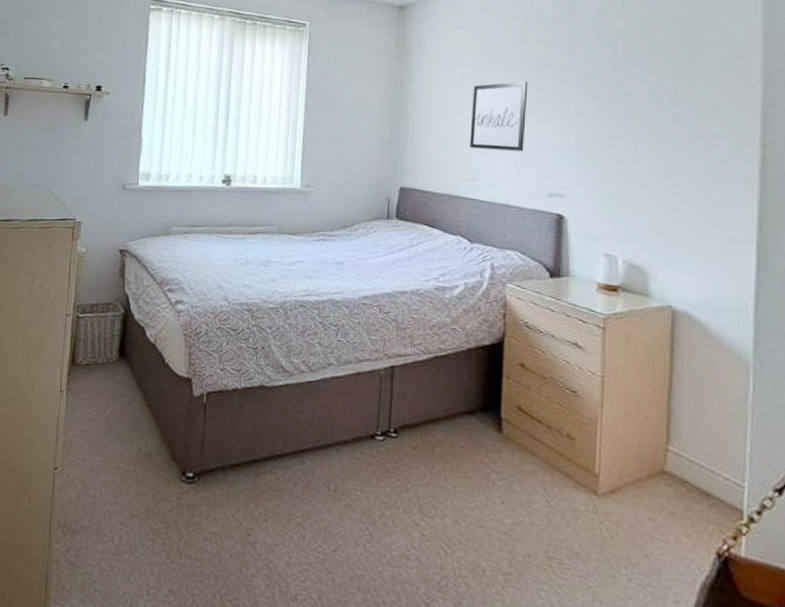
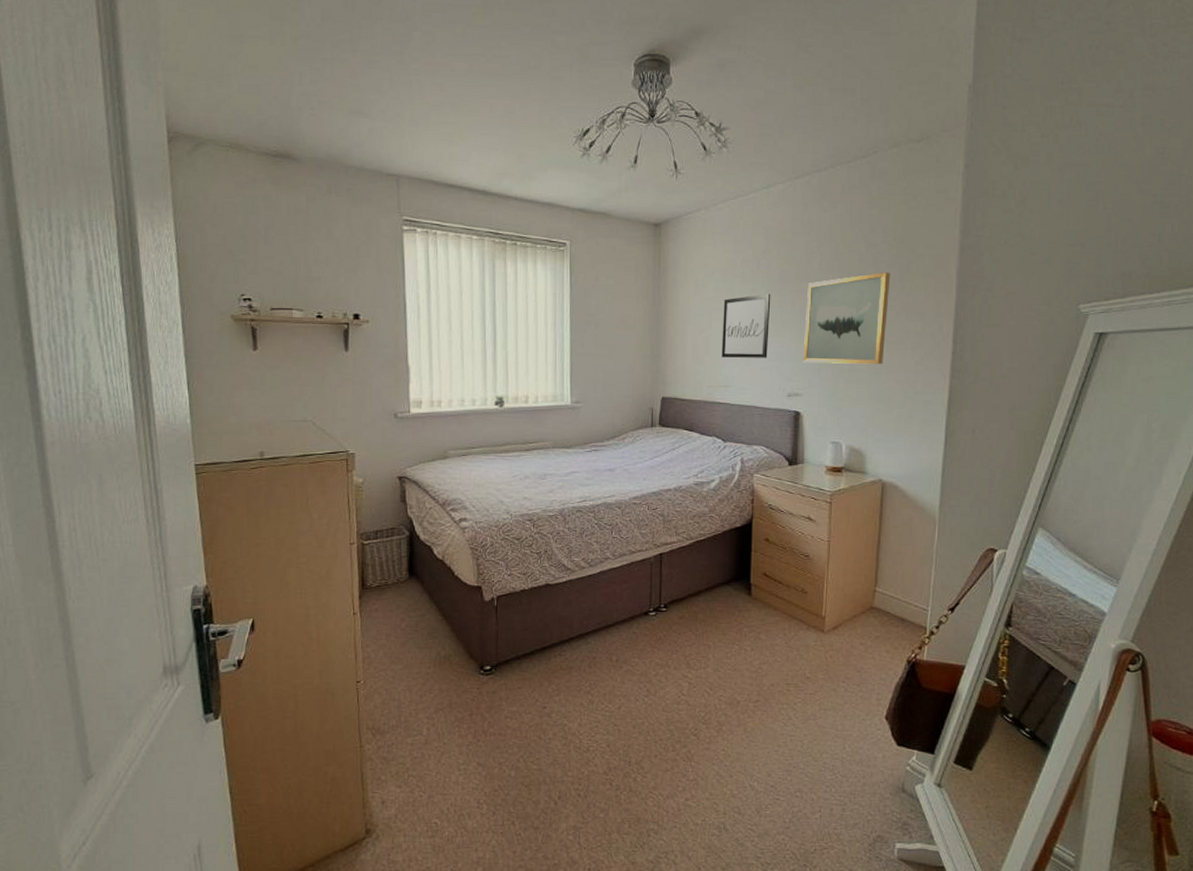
wall art: none [567,62,675,167] -> present [803,272,890,365]

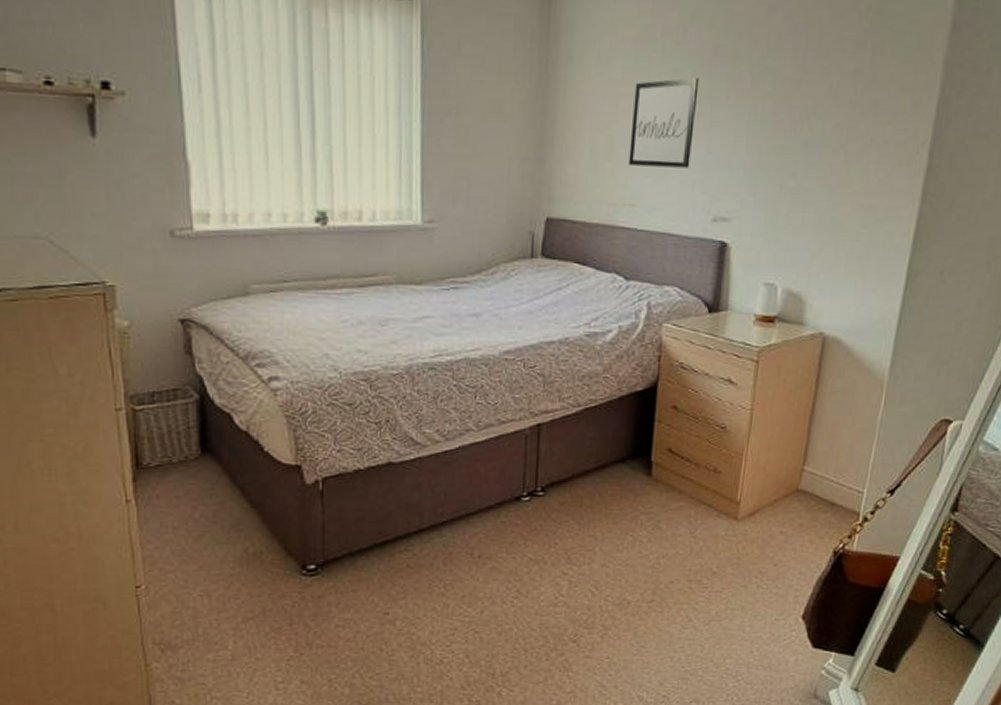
wall art: present [803,272,890,365] -> none [735,54,859,182]

